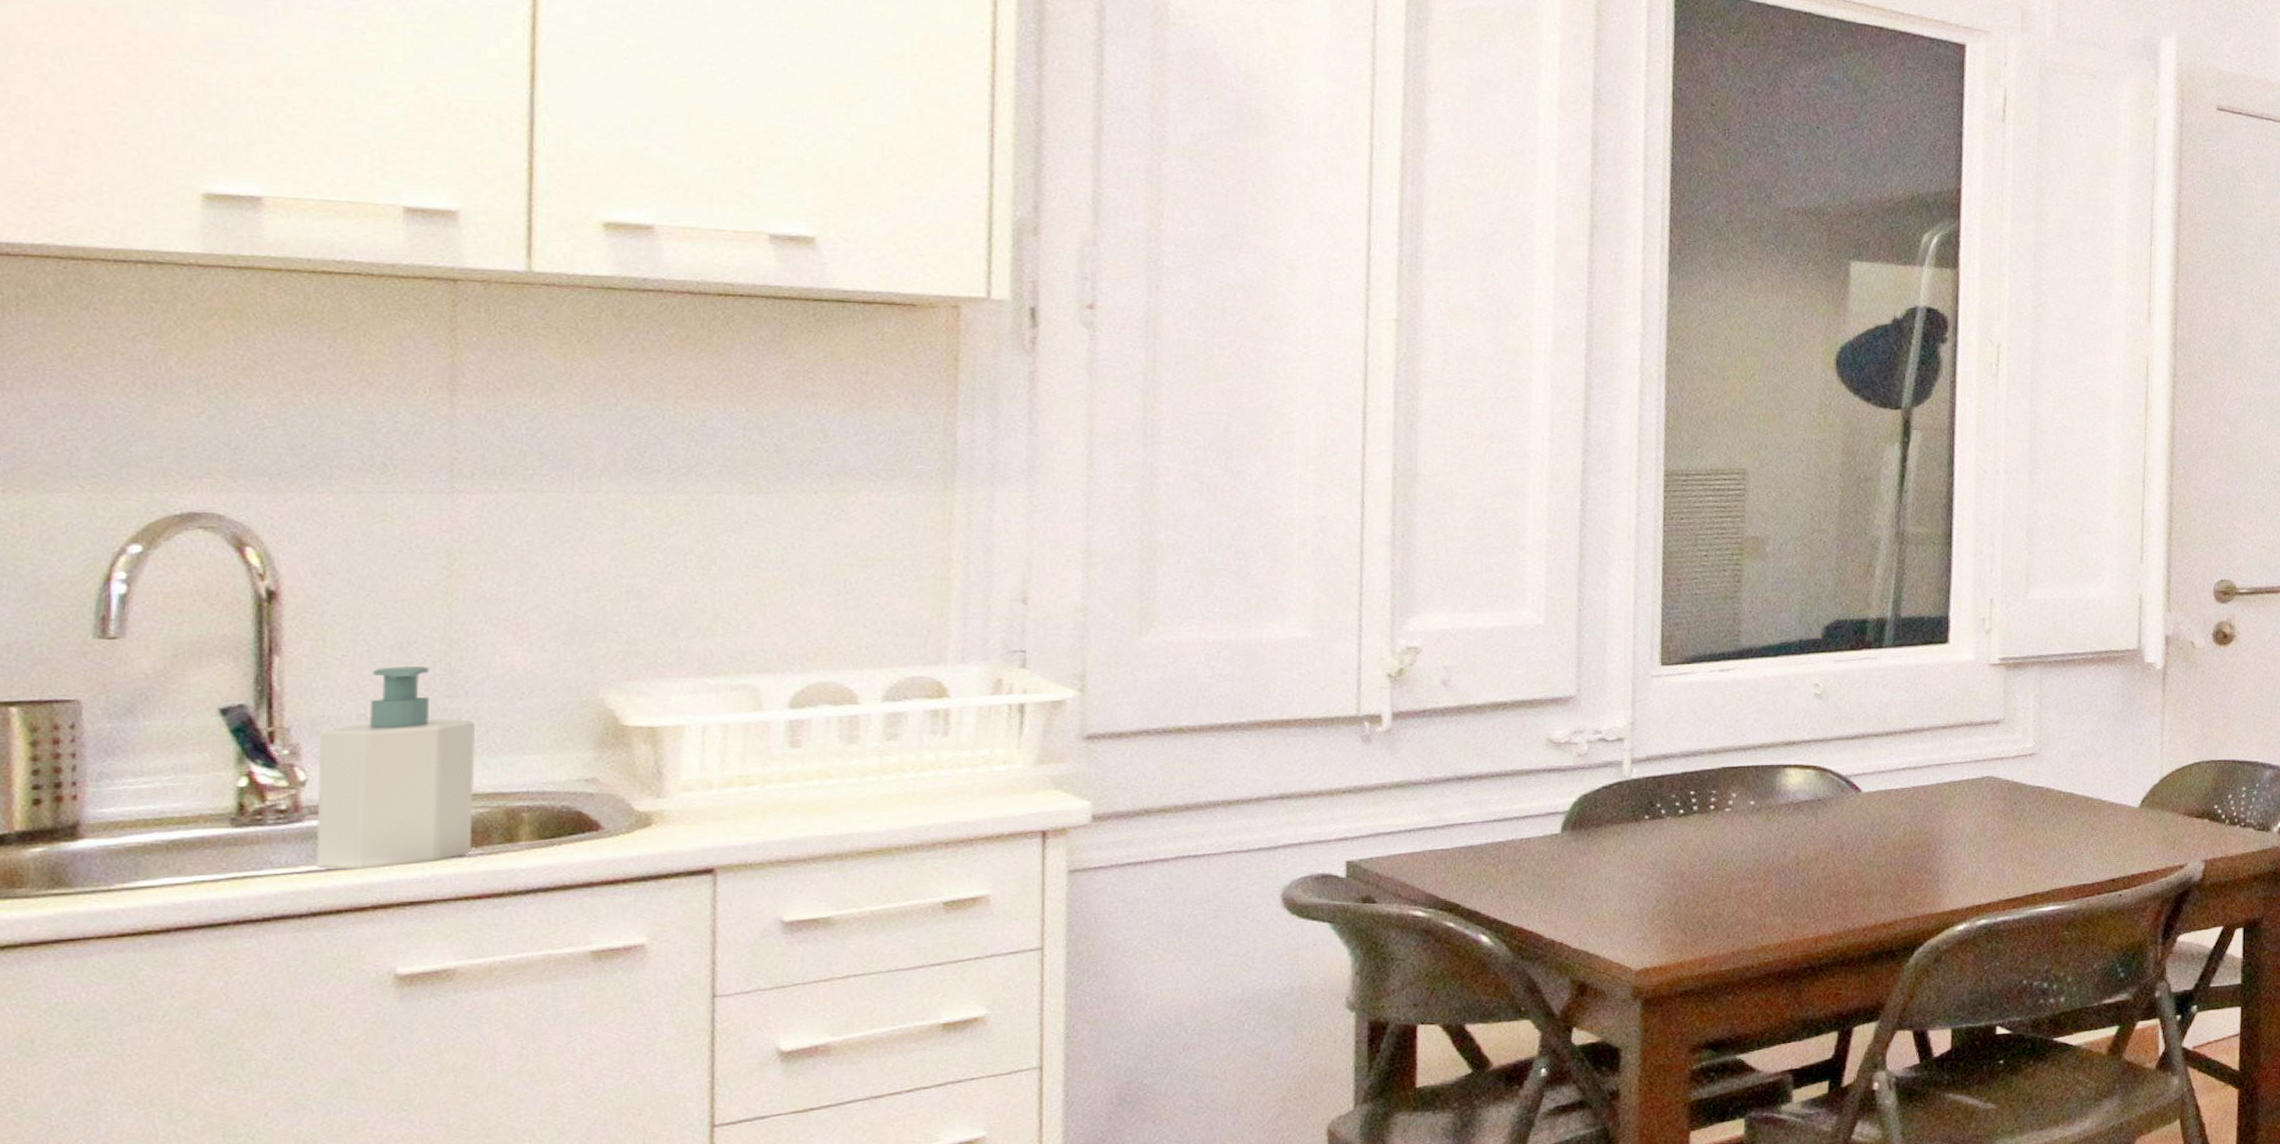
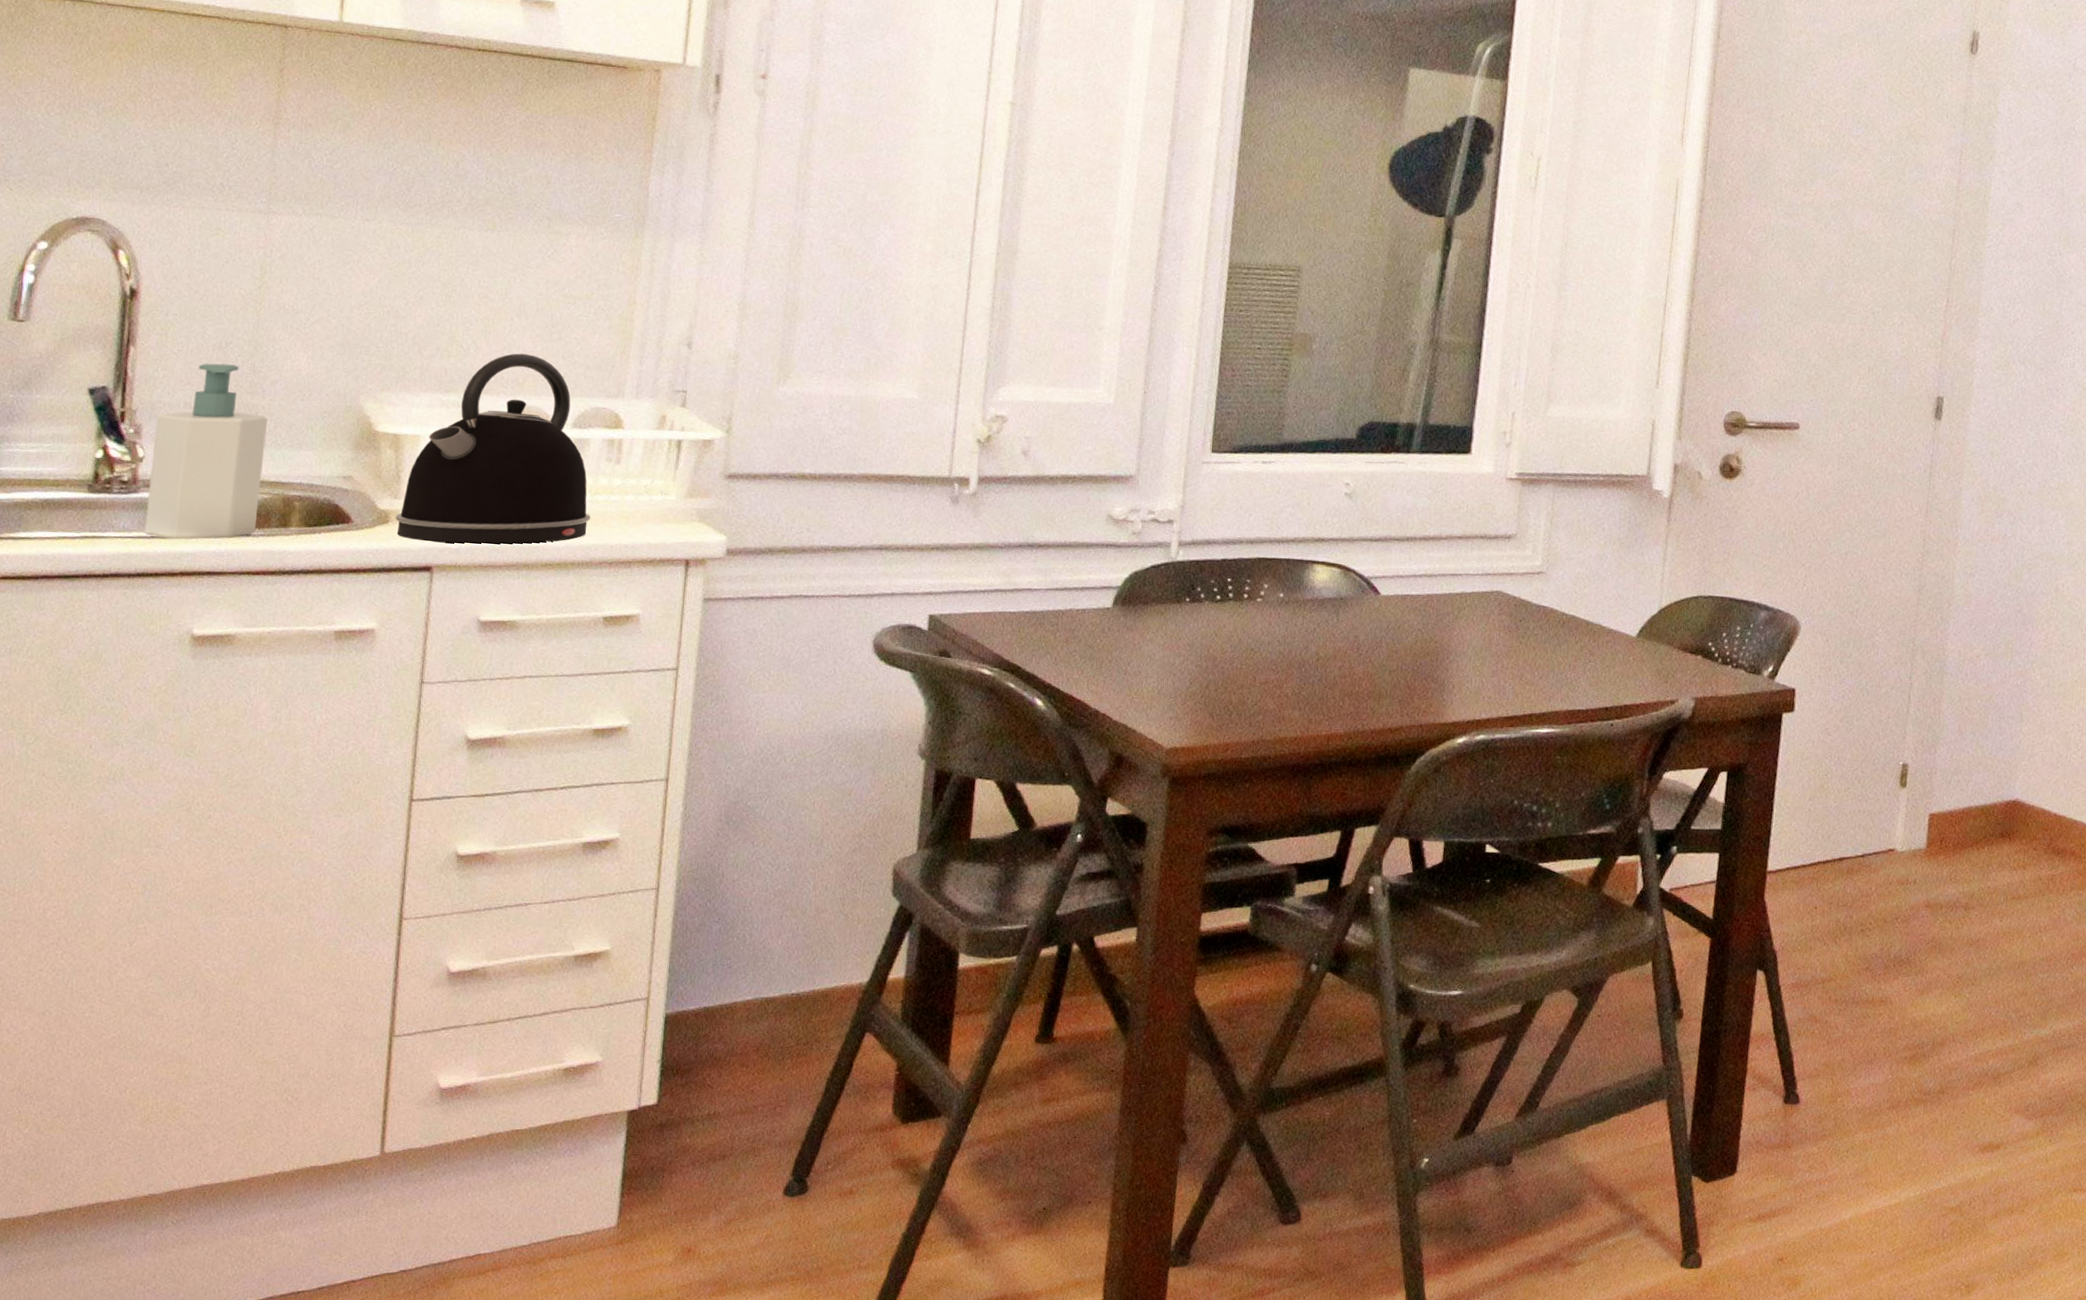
kettle: none [660,626,917,842] -> present [395,353,591,544]

